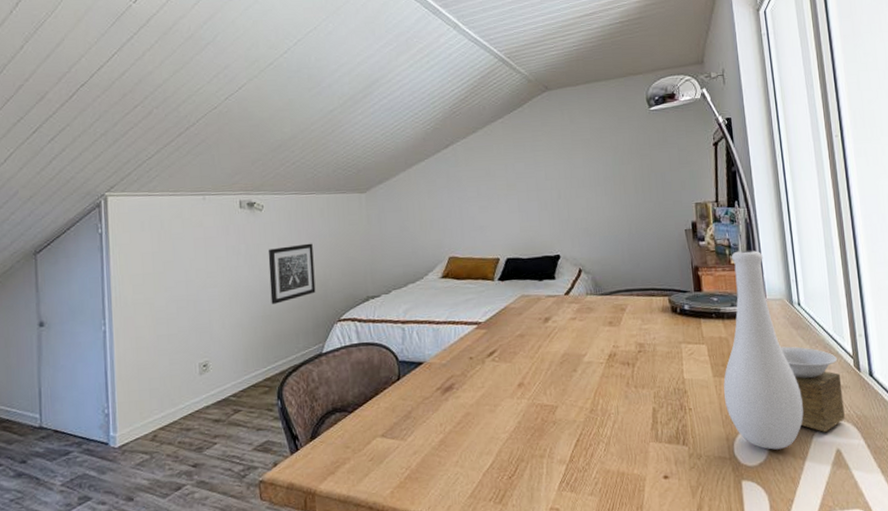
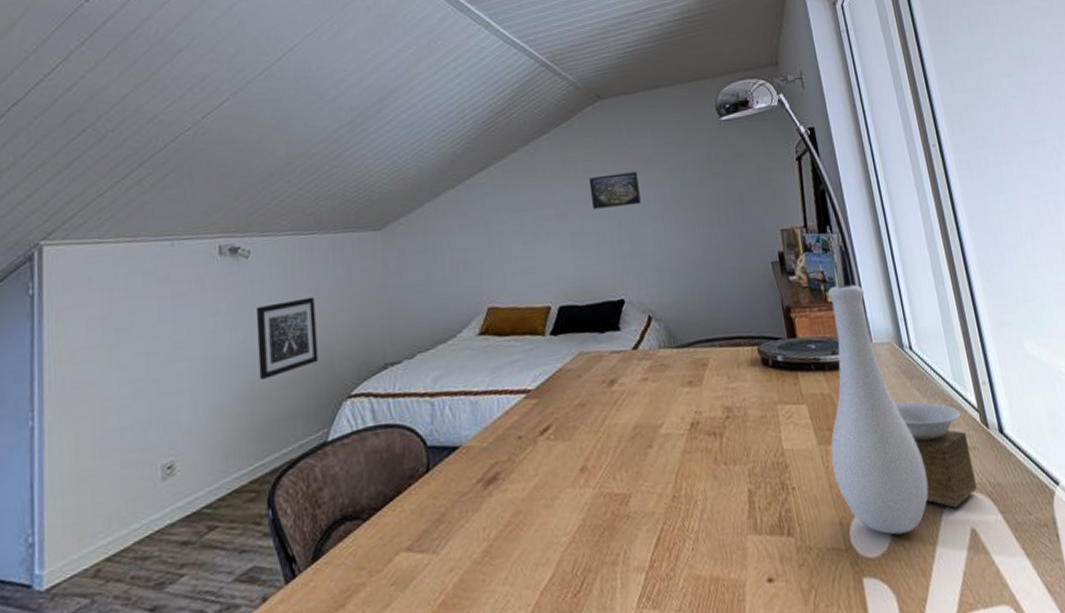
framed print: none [535,151,578,181] -> present [588,172,641,209]

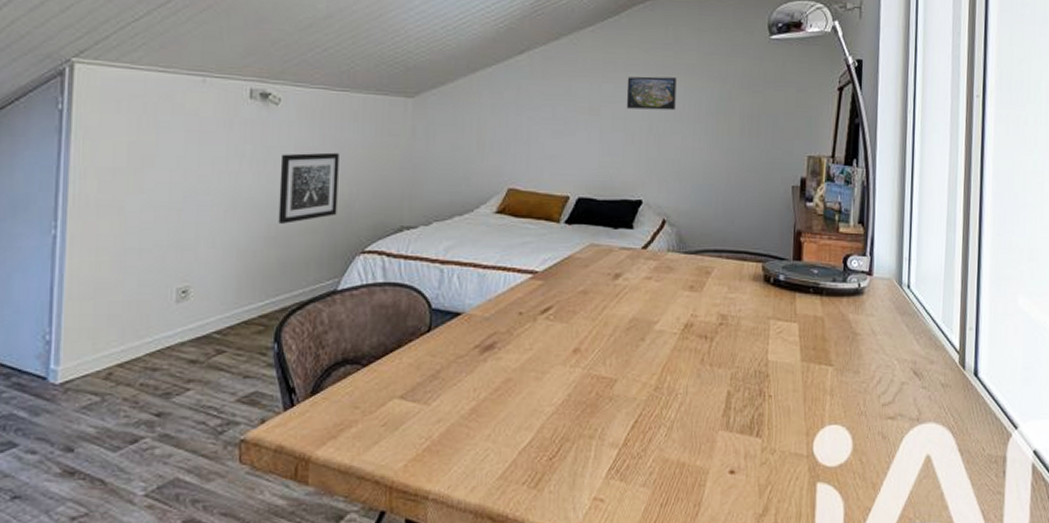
vase: present [827,284,977,535] -> none [810,218,943,450]

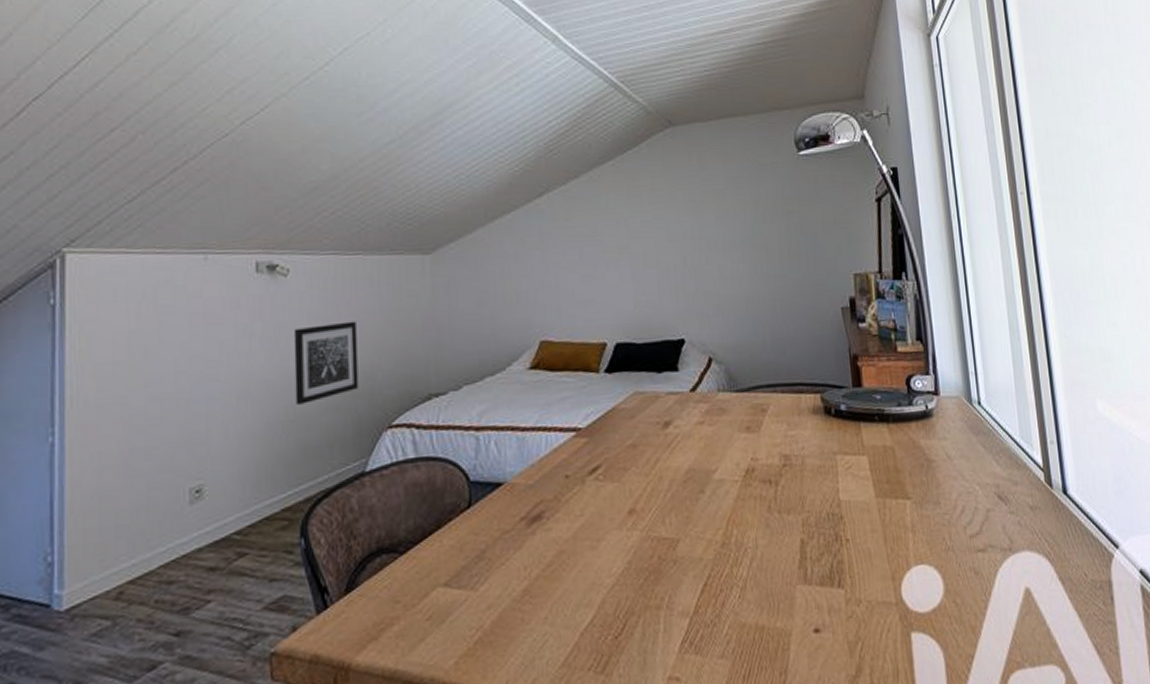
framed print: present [626,76,677,111] -> none [654,205,709,243]

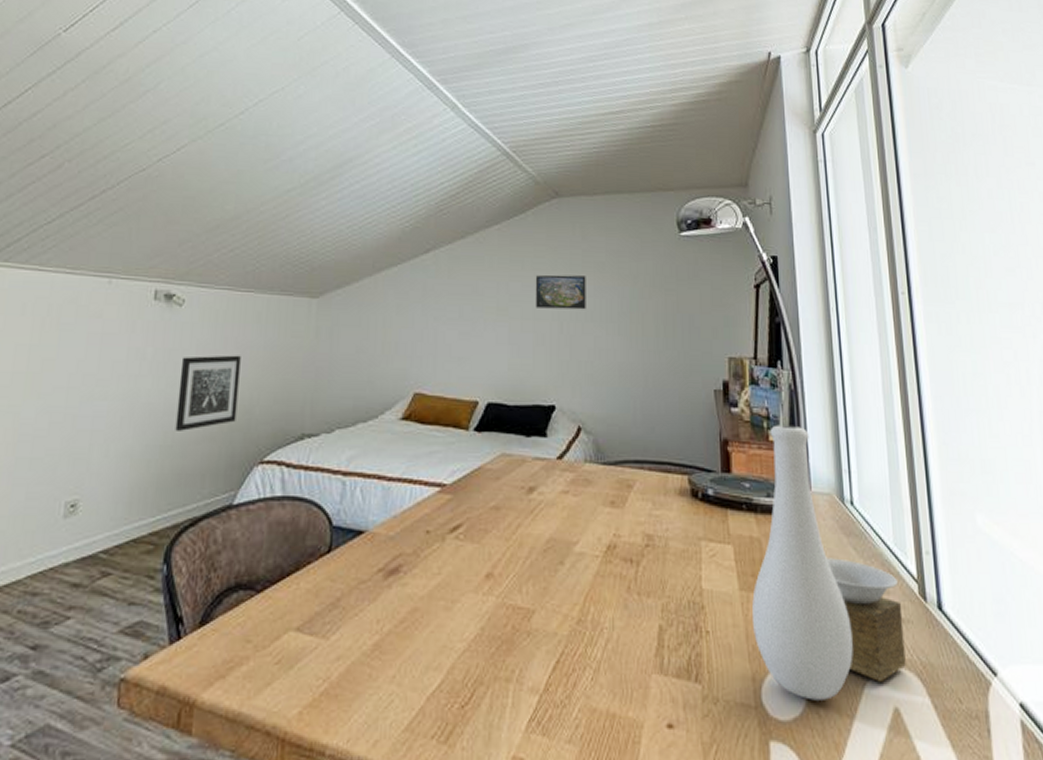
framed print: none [654,205,709,243] -> present [535,274,586,310]
vase: none [888,334,1035,591] -> present [752,425,906,700]

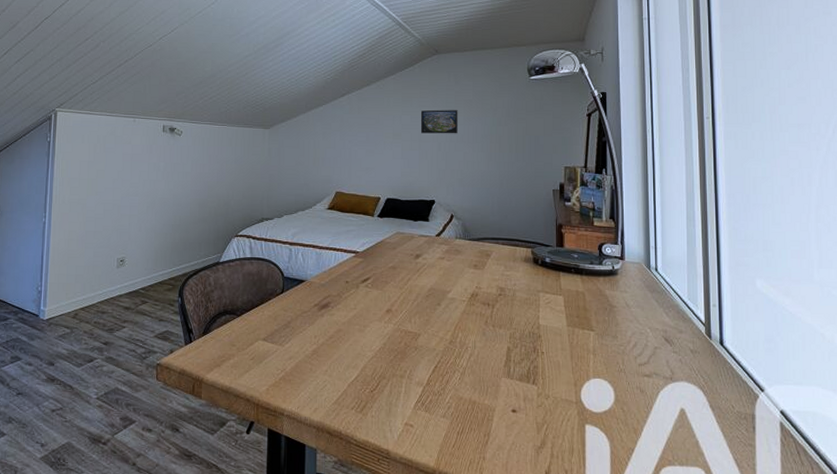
wall art: present [175,355,241,431] -> none [181,167,220,216]
vase: present [752,425,906,700] -> none [576,214,692,401]

